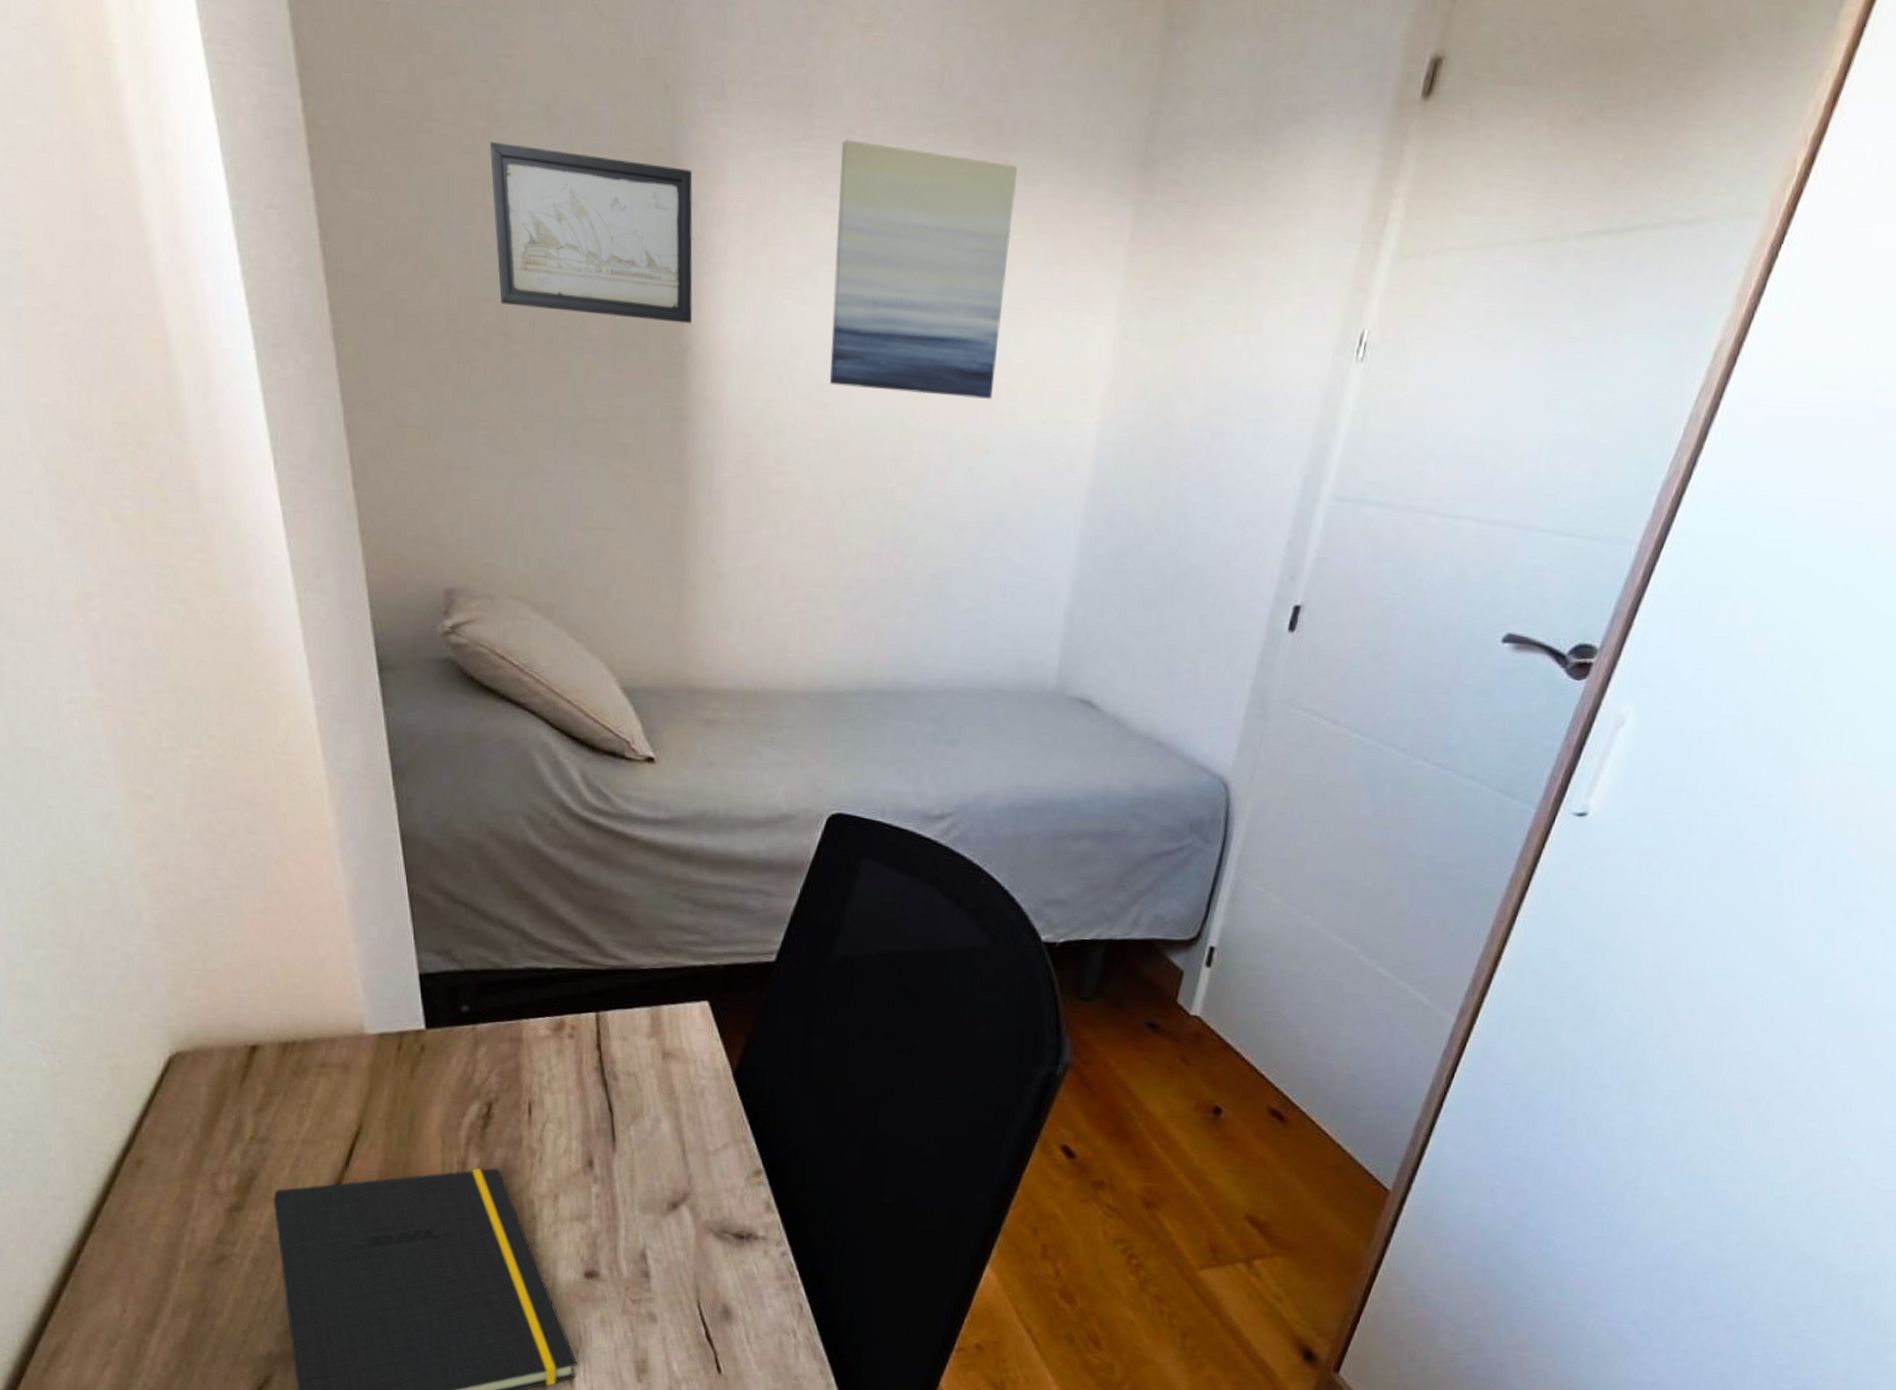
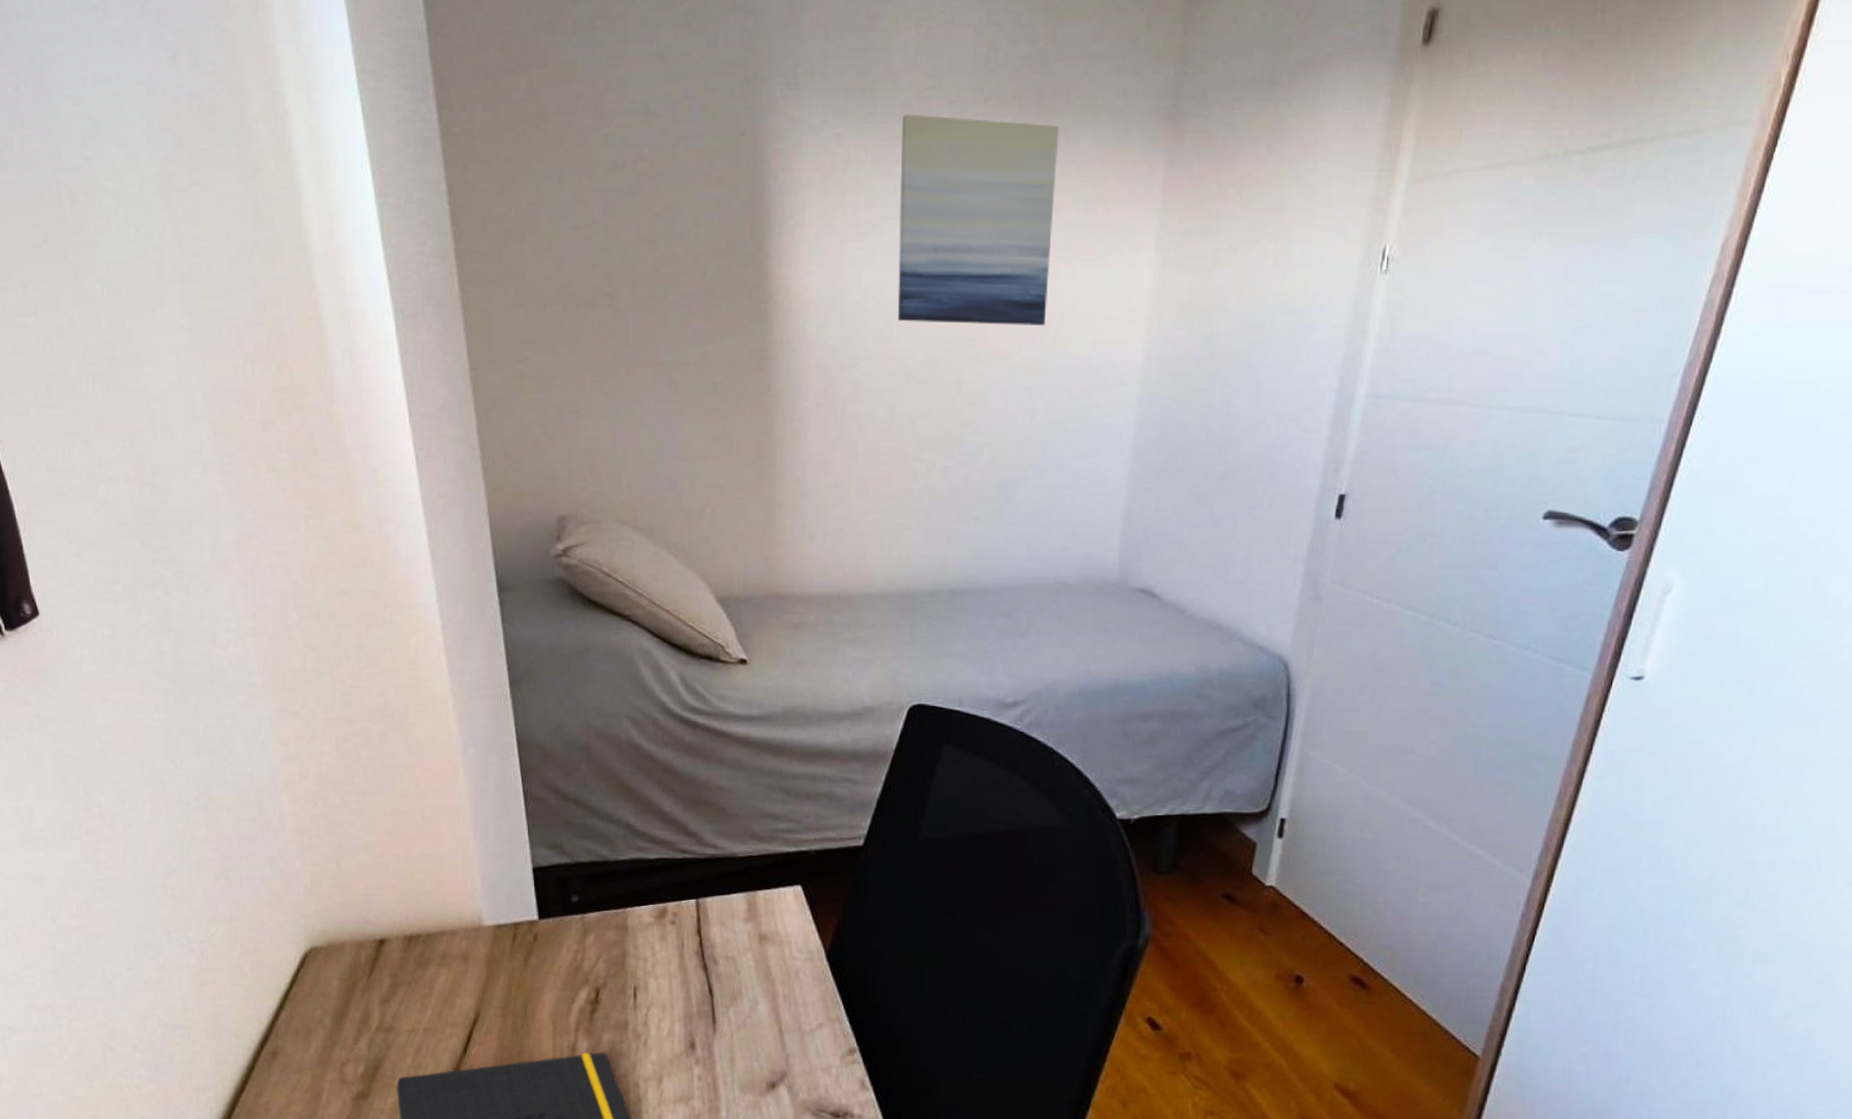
wall art: present [490,142,693,324] -> none [597,137,774,277]

